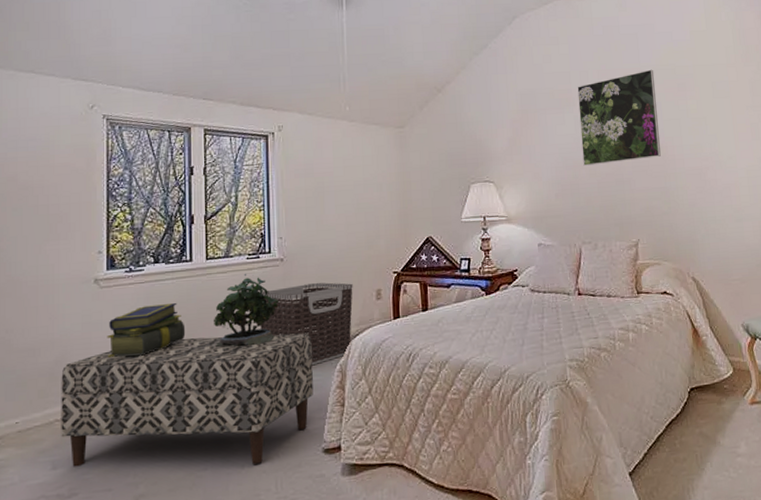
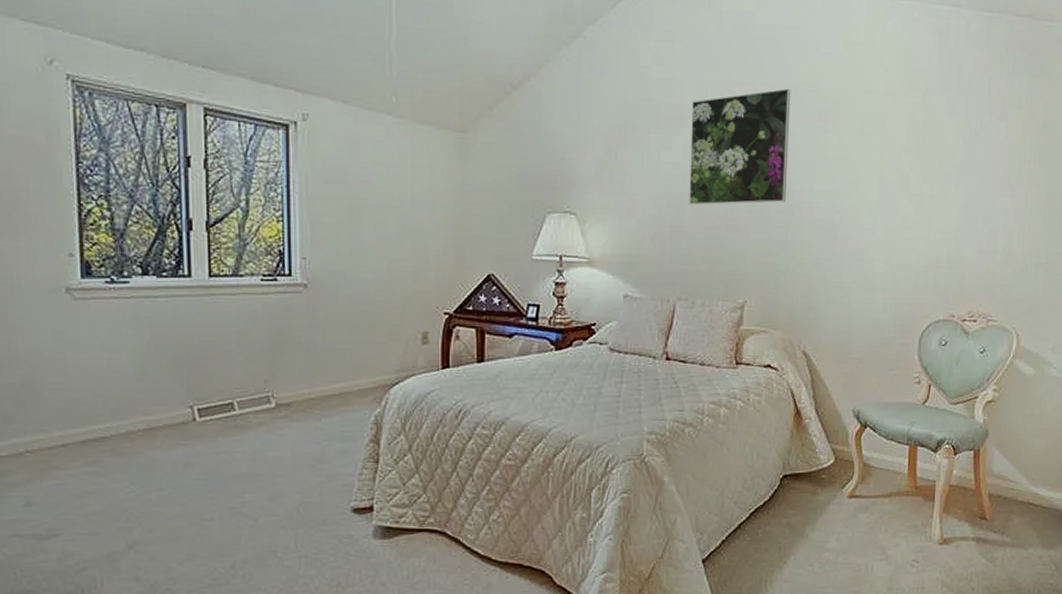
bench: present [61,332,313,467] -> none [30,369,342,518]
stack of books: present [107,303,186,357] -> none [85,326,185,385]
potted plant: present [213,273,279,347] -> none [218,297,301,385]
clothes hamper: present [260,282,353,366] -> none [278,316,394,414]

